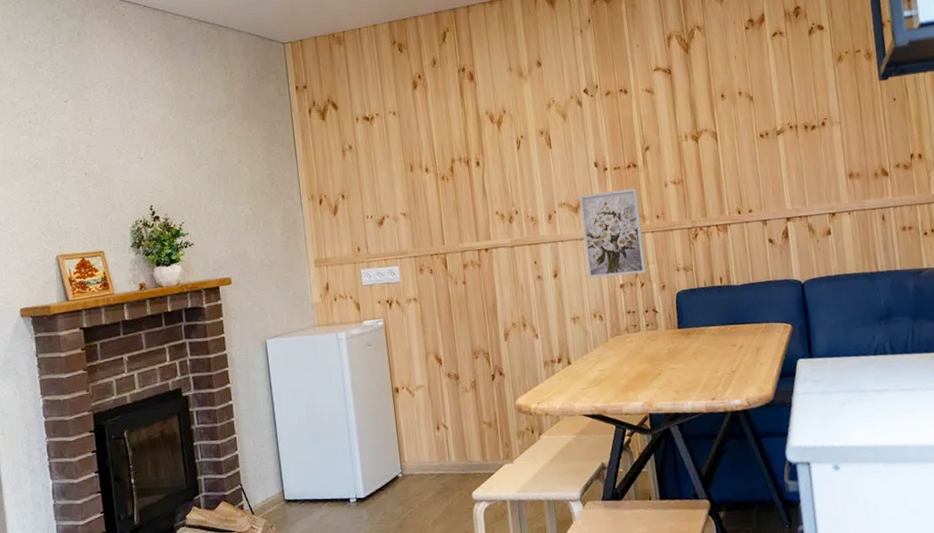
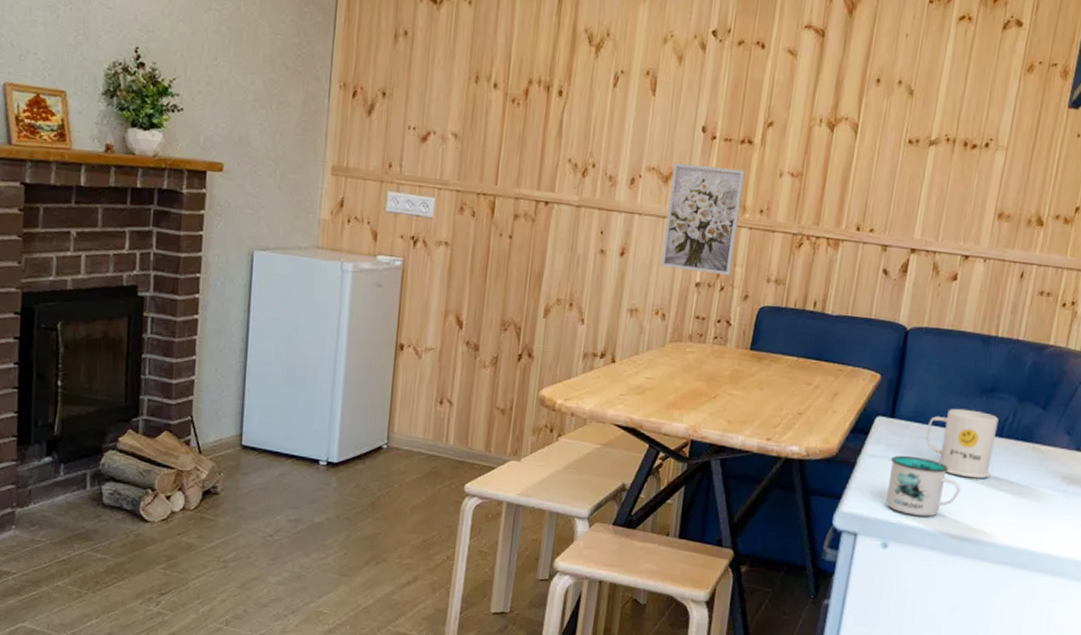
mug: none [819,385,887,437] -> present [885,455,961,517]
mug: none [842,336,908,394] -> present [926,408,999,478]

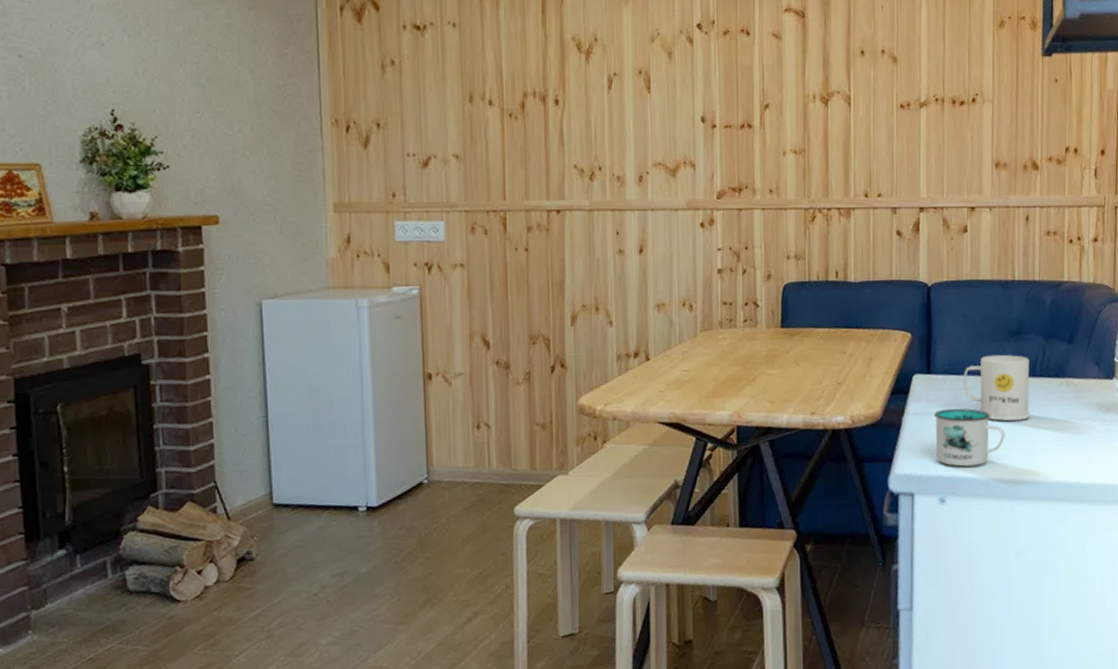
wall art: present [660,163,746,276] -> none [678,153,752,259]

